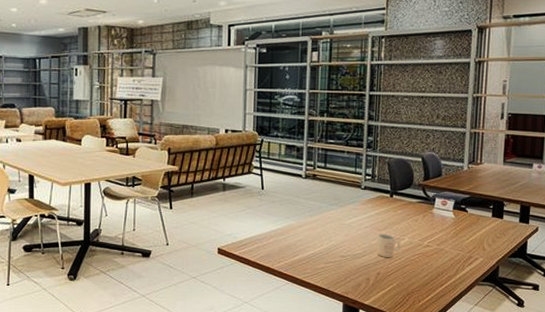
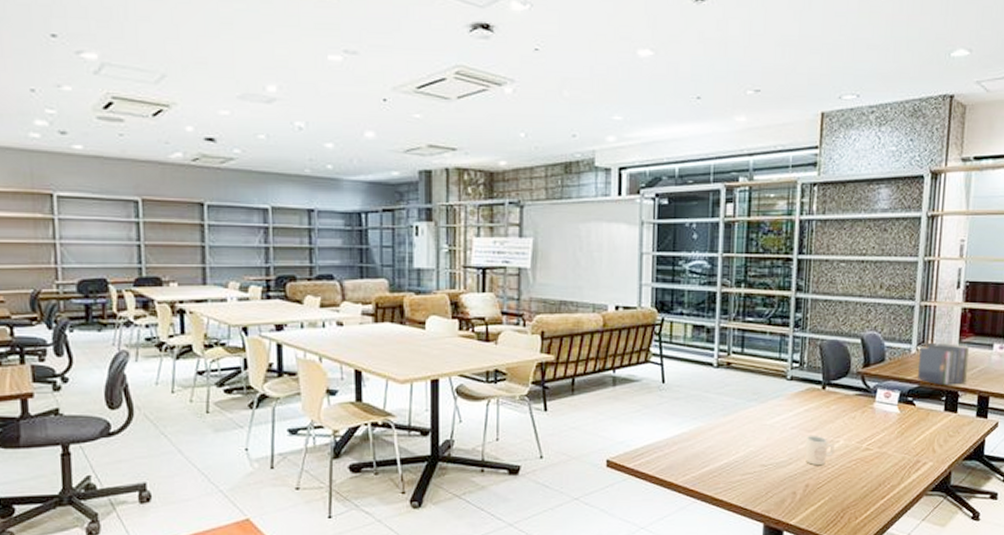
books: none [469,162,512,196] -> present [918,343,969,385]

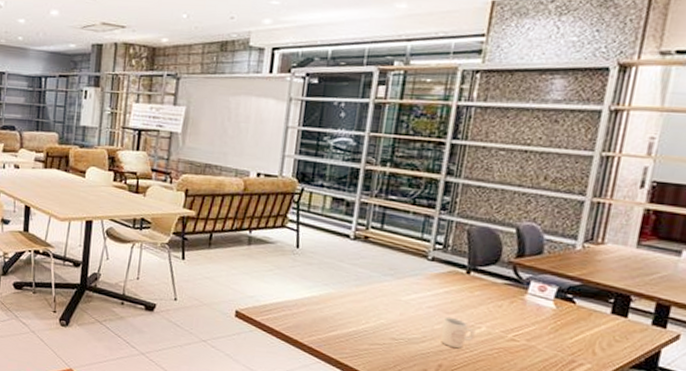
books: present [918,343,969,385] -> none [581,241,650,288]

